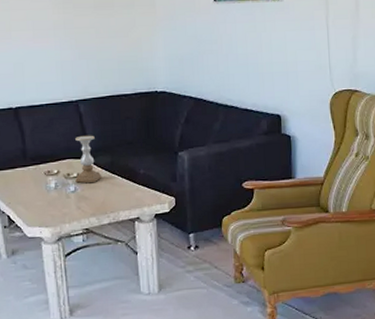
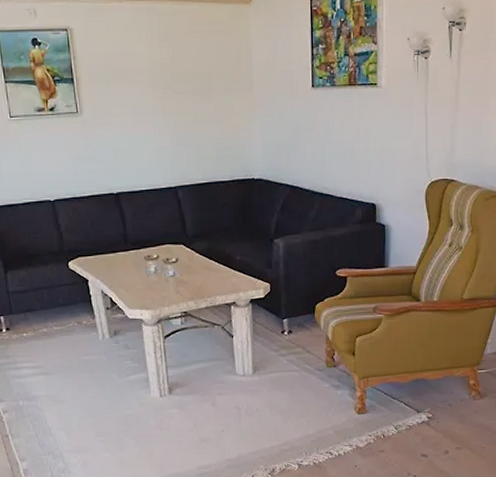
candle holder: present [75,135,102,184] -> none [174,221,200,268]

